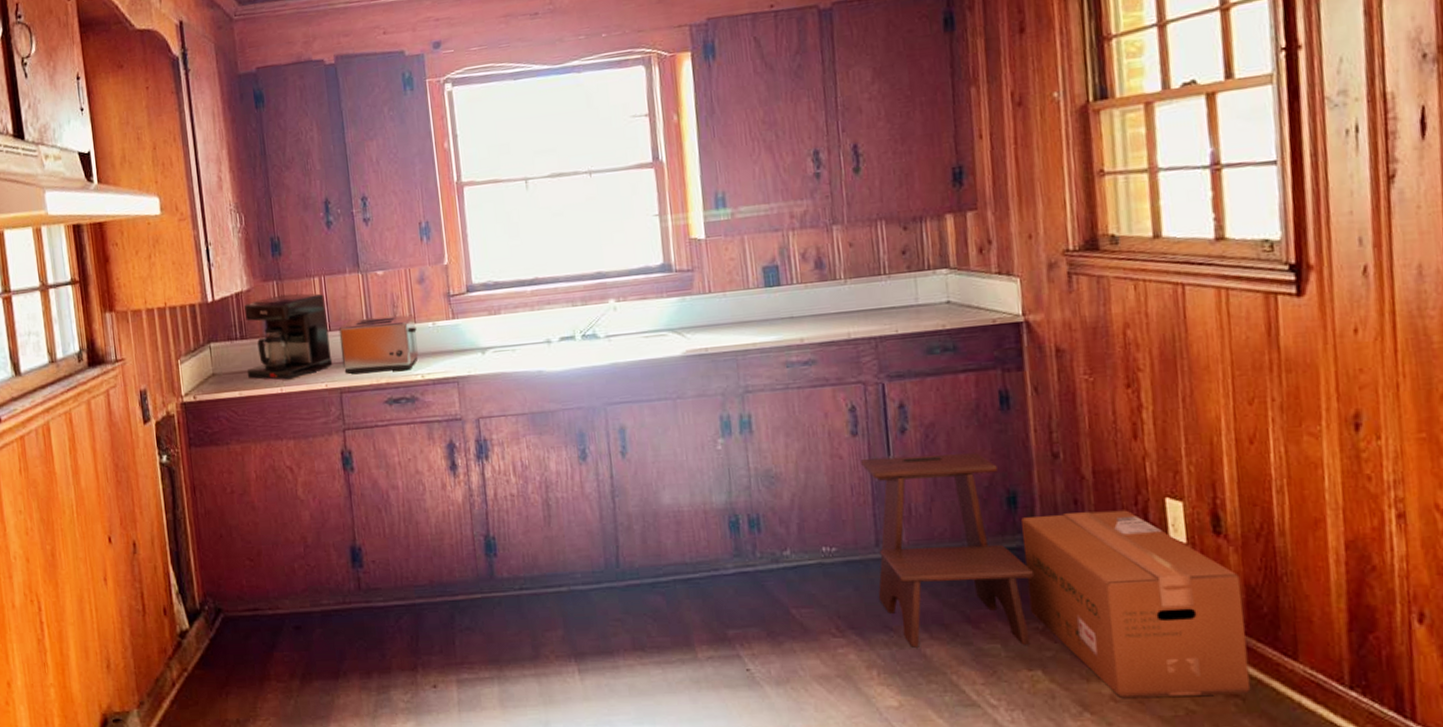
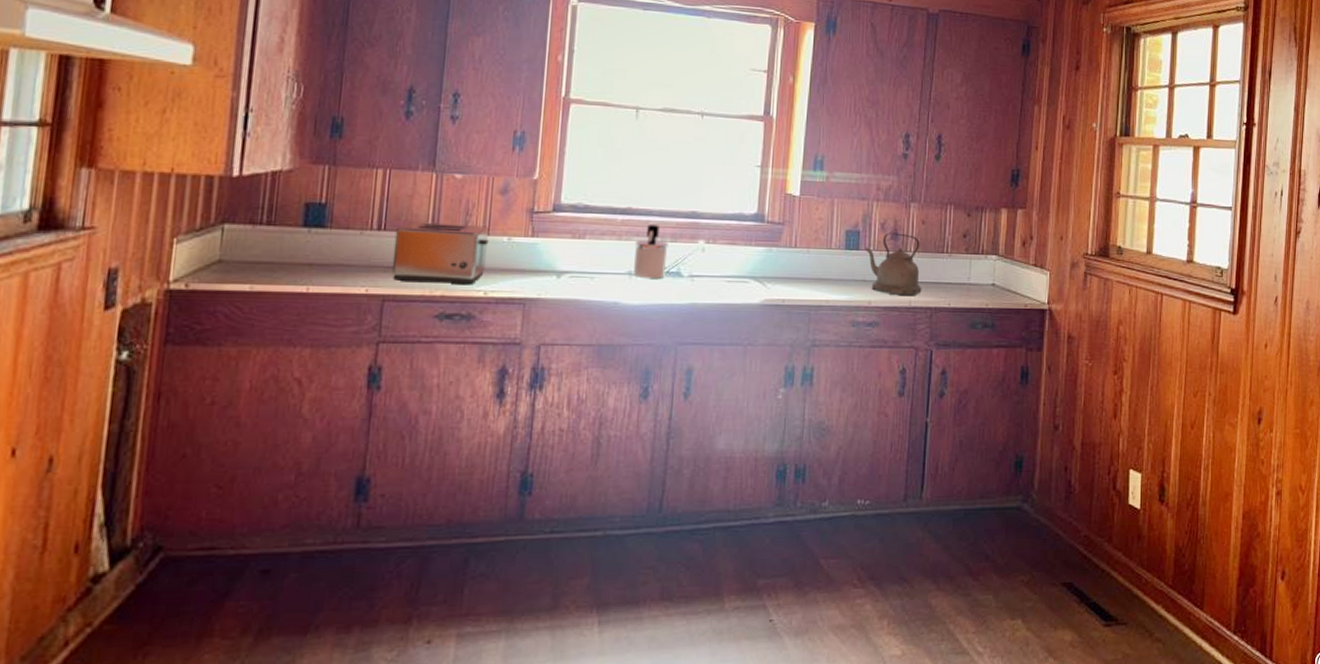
coffee maker: present [244,293,333,381] -> none [265,181,386,279]
soap dispenser: none [547,290,582,346] -> present [633,224,669,280]
kettle: none [787,260,861,329] -> present [864,232,922,296]
step stool: present [861,453,1035,648] -> none [899,419,1027,598]
box: present [1021,510,1251,698] -> none [1020,478,1173,644]

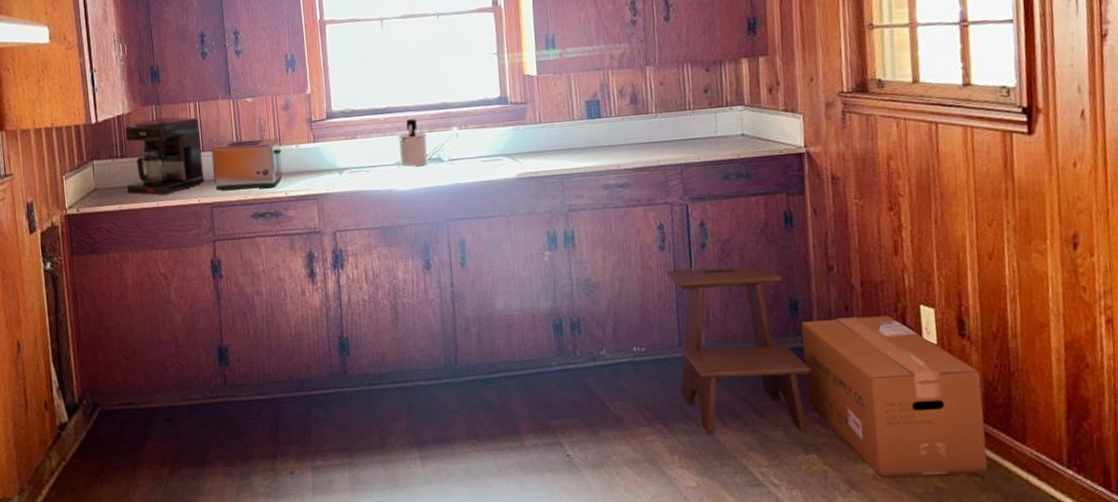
coffee maker: none [265,181,386,279] -> present [125,117,205,196]
kettle: present [864,232,922,296] -> none [606,97,669,157]
step stool: none [899,419,1027,598] -> present [667,265,812,435]
box: none [1020,478,1173,644] -> present [801,315,988,477]

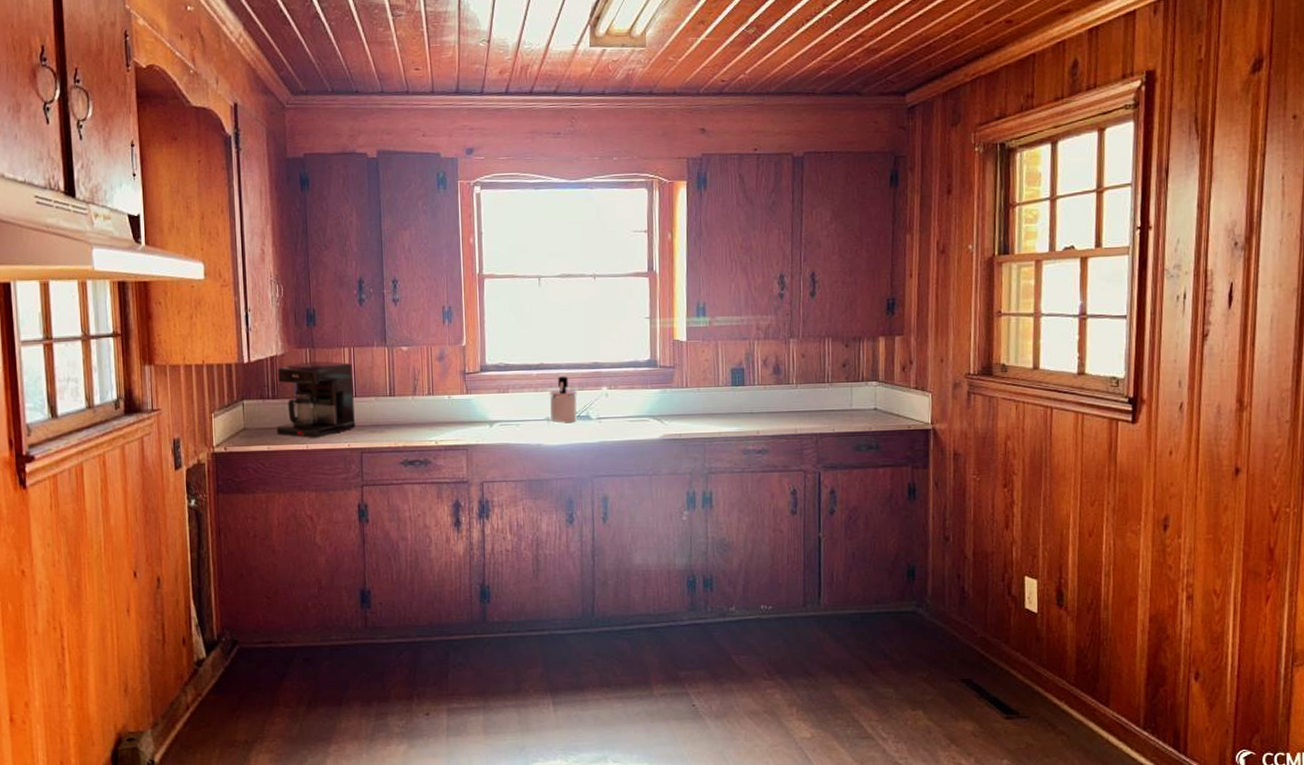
toaster: present [211,138,282,190] -> none [363,387,434,437]
step stool: present [667,265,812,435] -> none [797,533,923,690]
box: present [801,315,988,477] -> none [916,584,1074,734]

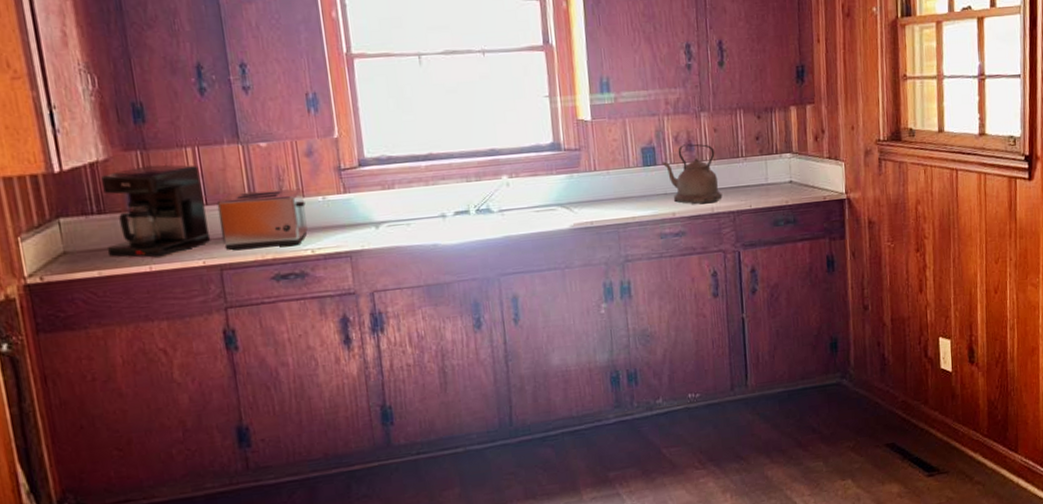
toaster: none [363,387,434,437] -> present [216,188,308,250]
soap dispenser: present [549,376,577,424] -> none [441,166,476,220]
kettle: none [749,367,806,425] -> present [662,143,723,204]

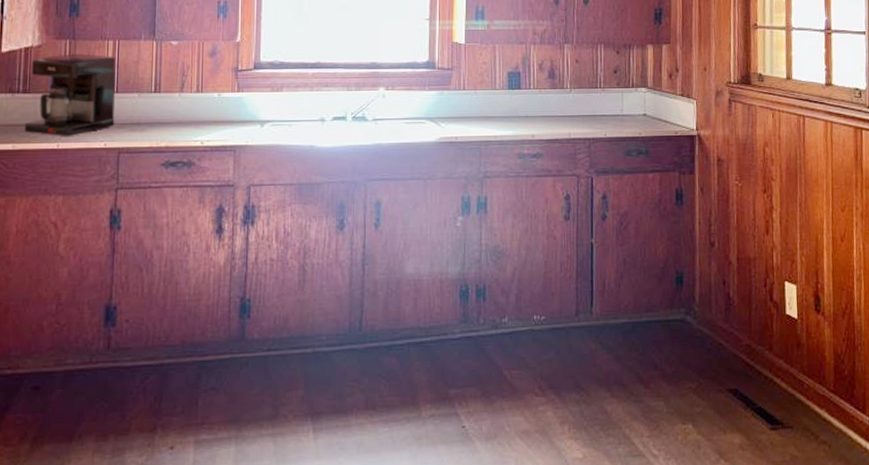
toaster: present [216,188,308,250] -> none [124,83,202,137]
kettle: present [662,143,723,204] -> none [525,72,580,129]

